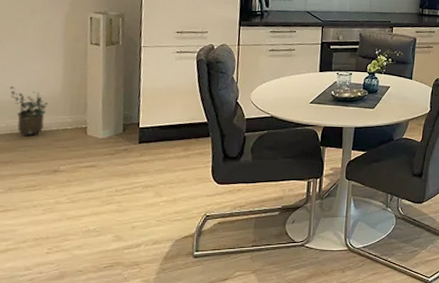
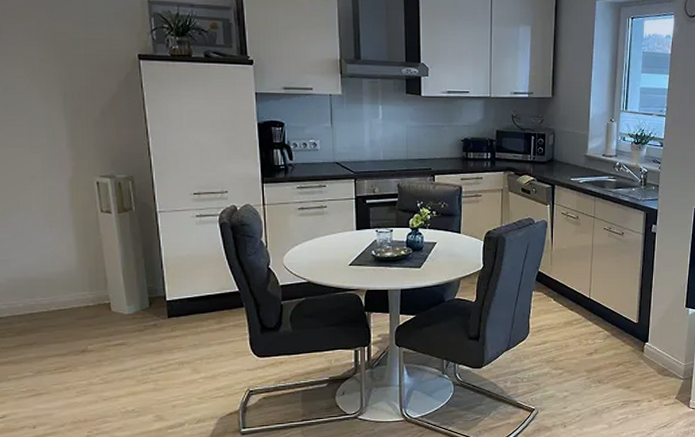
potted plant: present [10,85,49,136] -> none [22,262,66,315]

